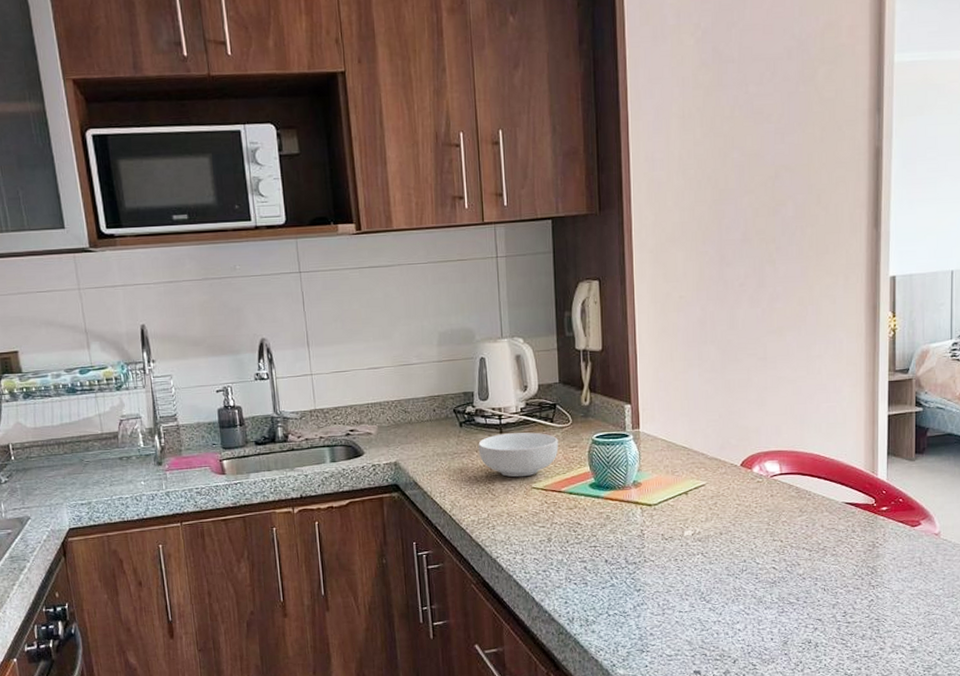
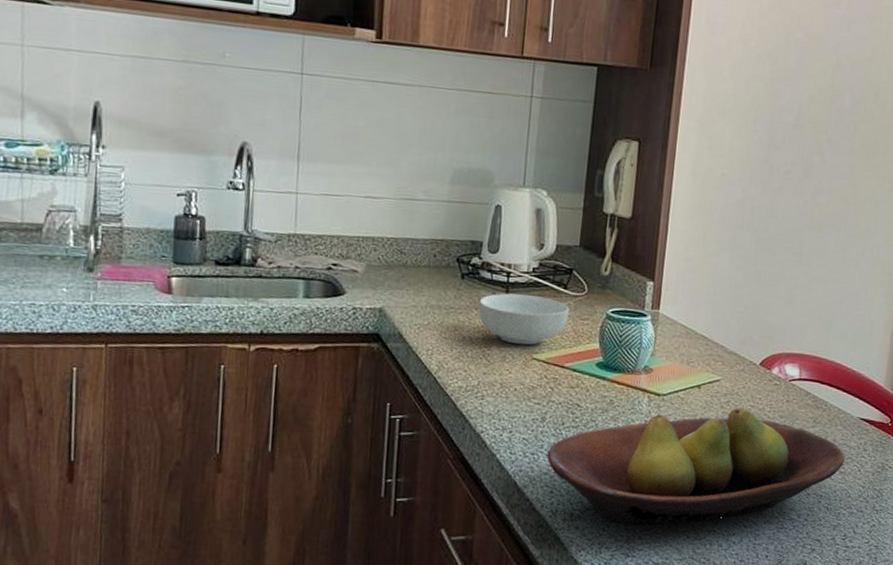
fruit bowl: none [557,507,835,624] -> present [547,407,845,525]

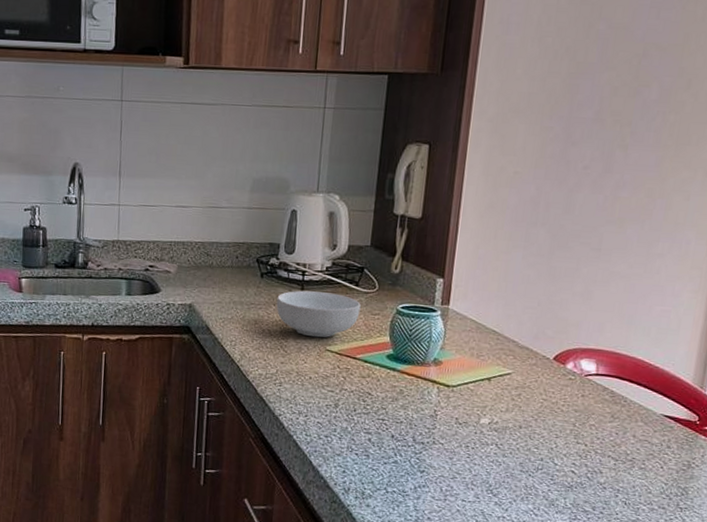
fruit bowl: present [547,407,845,525] -> none [339,400,646,509]

